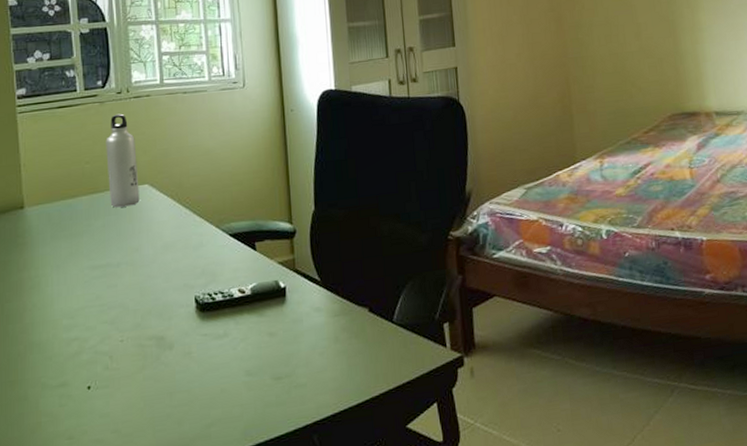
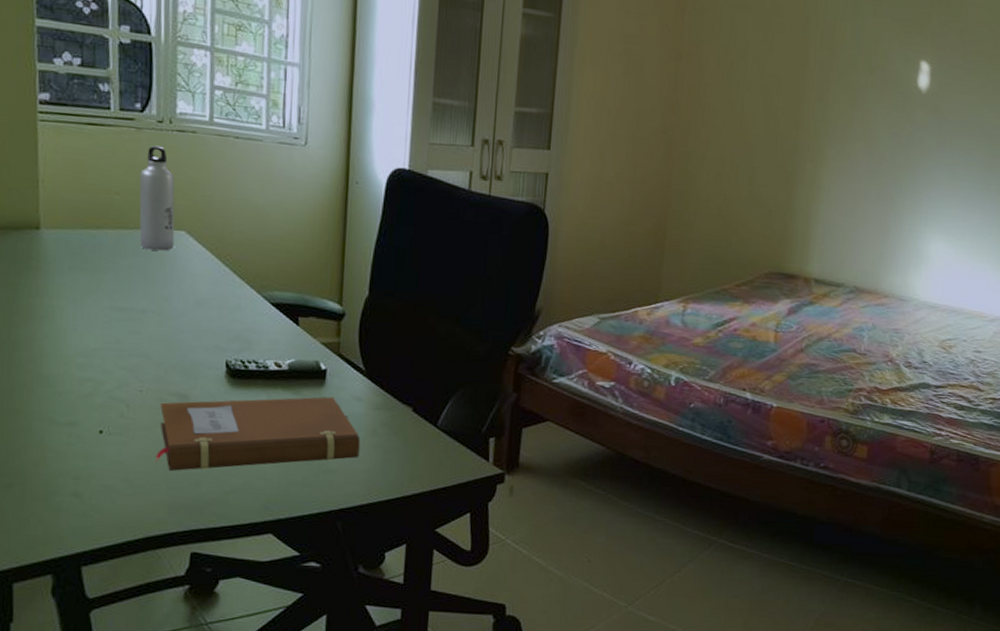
notebook: none [140,312,326,414] -> present [156,397,361,471]

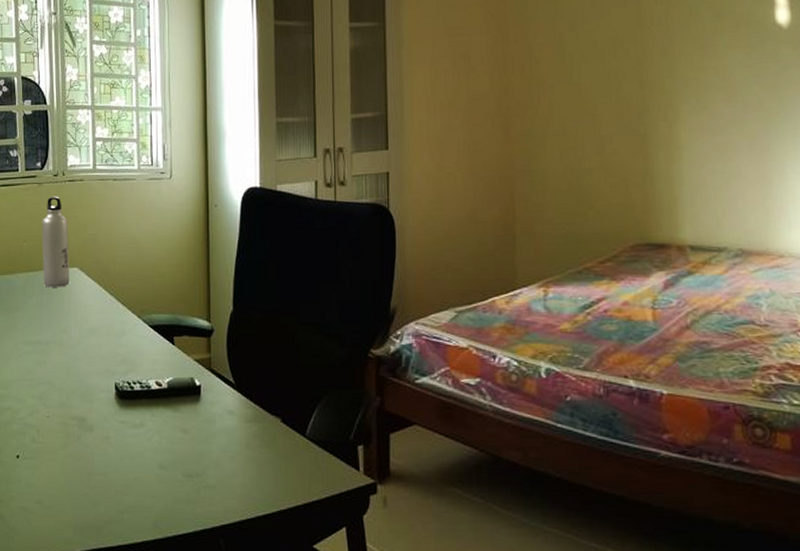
notebook: present [156,397,361,471] -> none [62,412,236,491]

